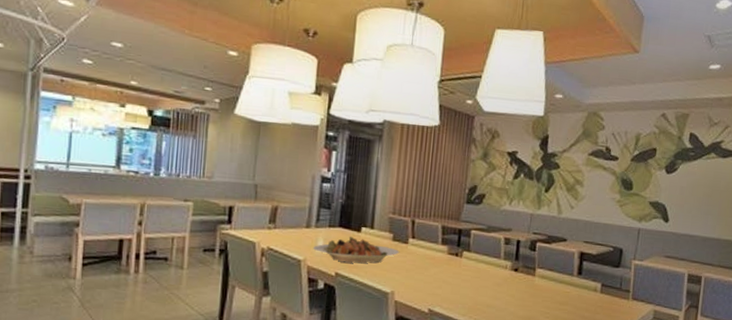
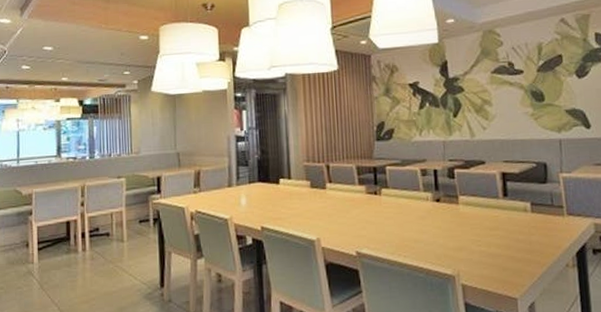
salad: present [313,236,400,264] -> none [237,189,320,217]

